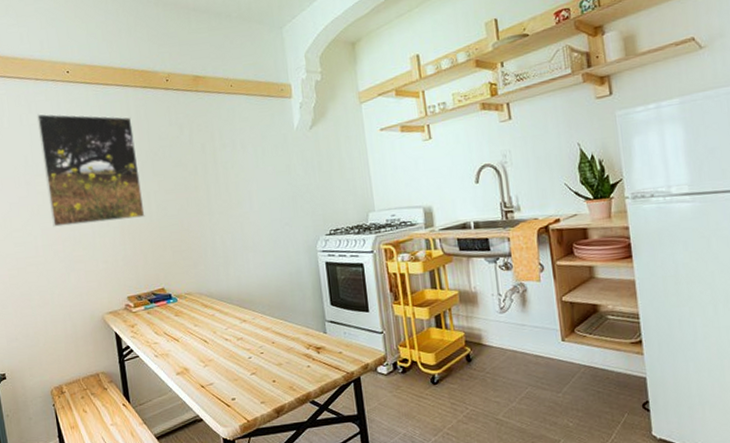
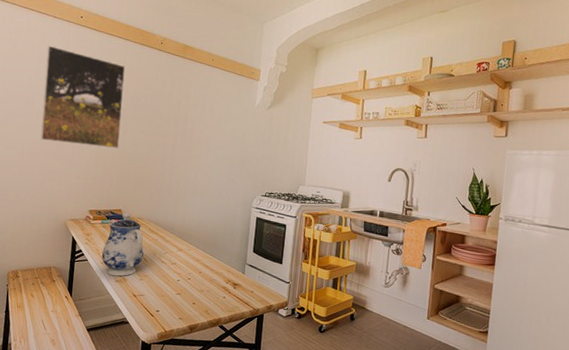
teapot: none [153,289,202,369] -> present [102,211,144,277]

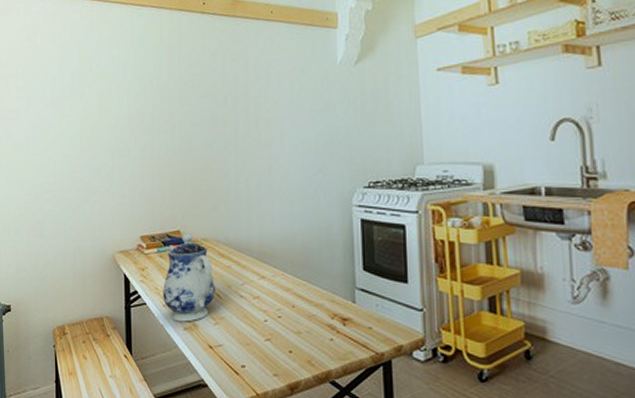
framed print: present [40,45,126,149] -> none [69,33,167,153]

